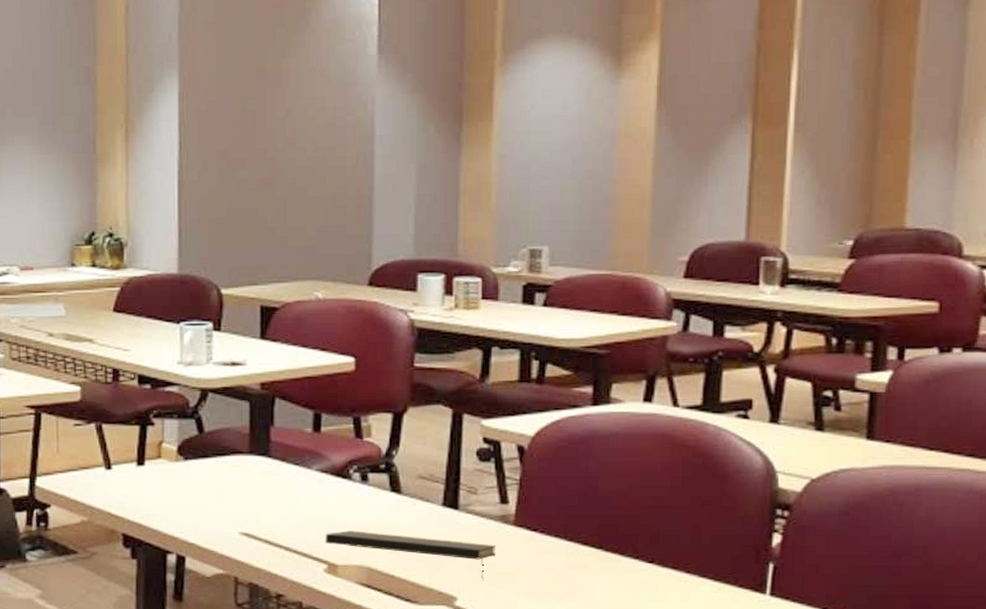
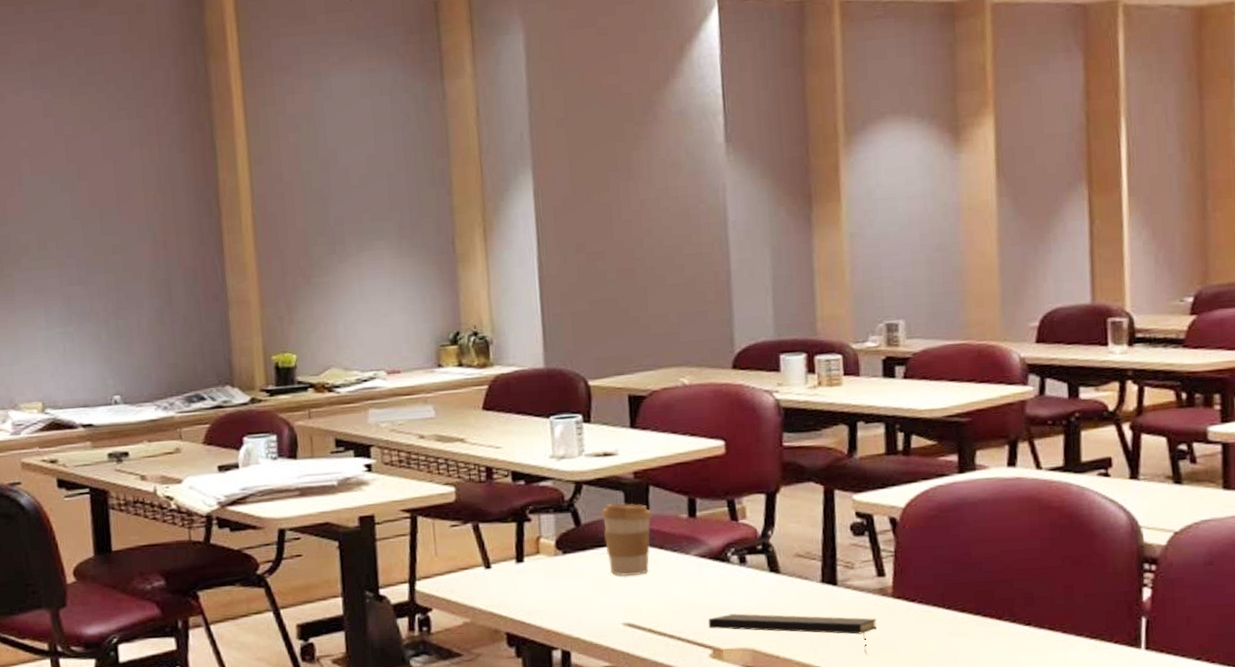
coffee cup: none [225,412,276,487] -> present [601,502,652,577]

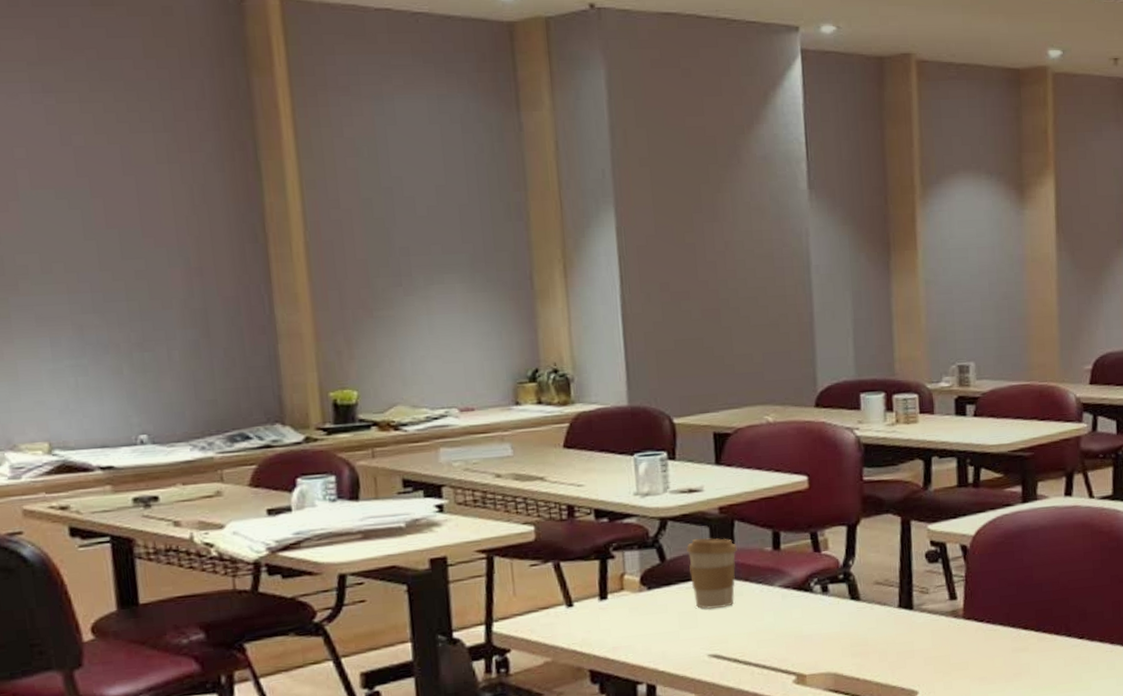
notepad: present [708,613,877,655] -> none [792,638,950,673]

